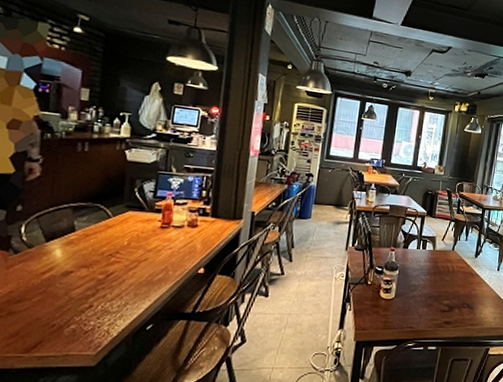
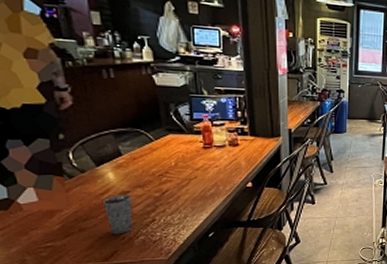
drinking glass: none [41,275,74,321] -> present [103,195,133,235]

